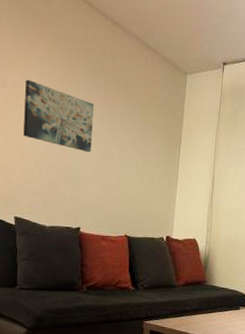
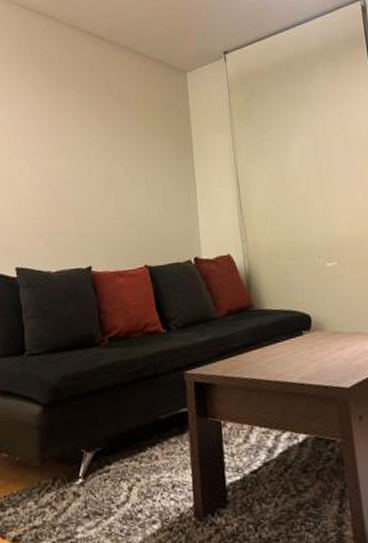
wall art: present [23,79,95,153] -> none [15,114,94,179]

